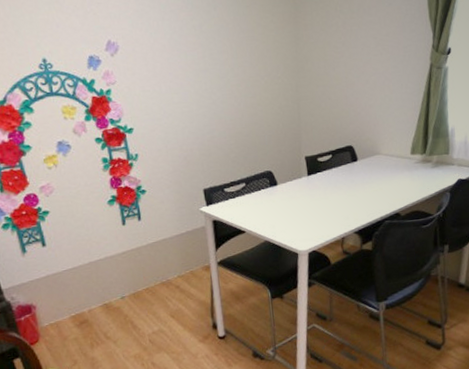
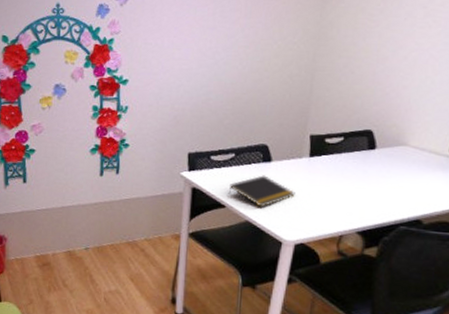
notepad: none [245,198,302,227] -> present [228,175,295,207]

